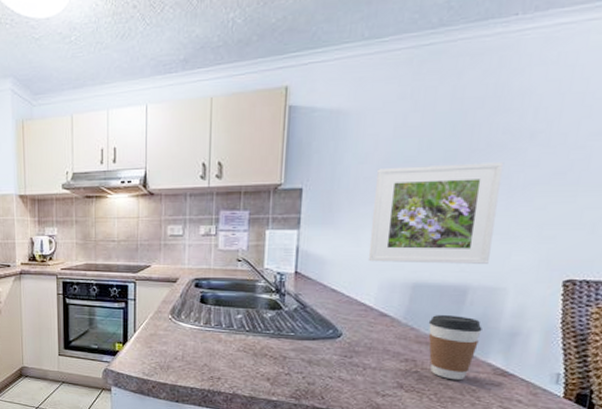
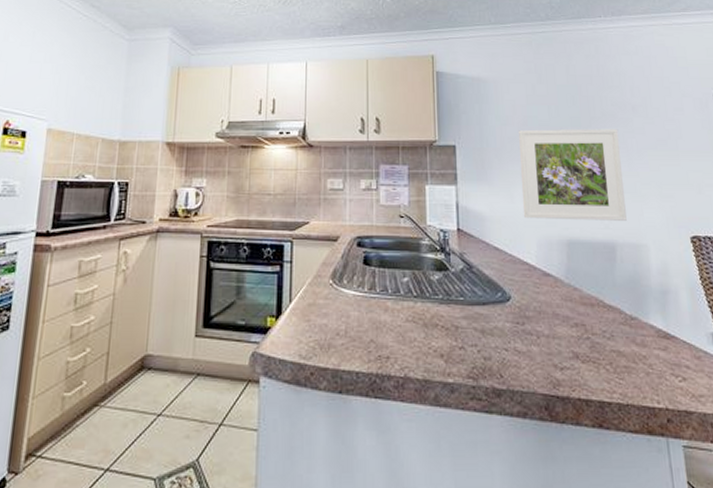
coffee cup: present [428,315,482,381] -> none [588,274,637,346]

